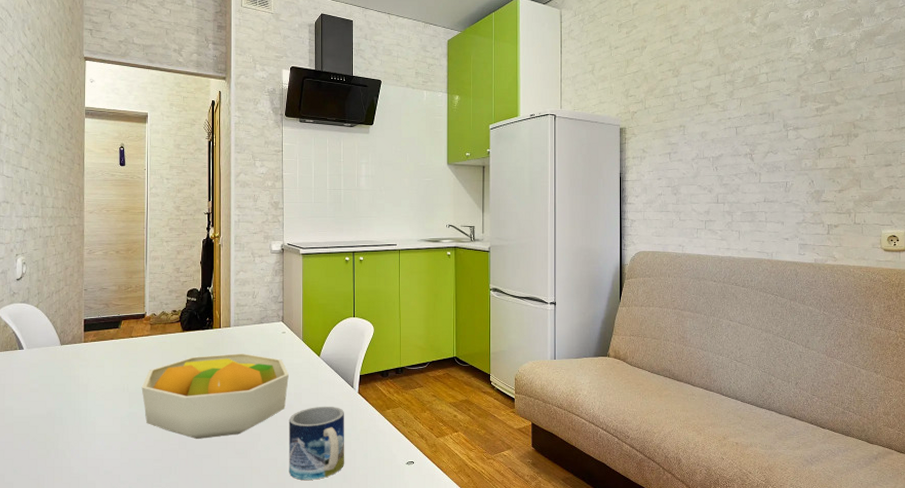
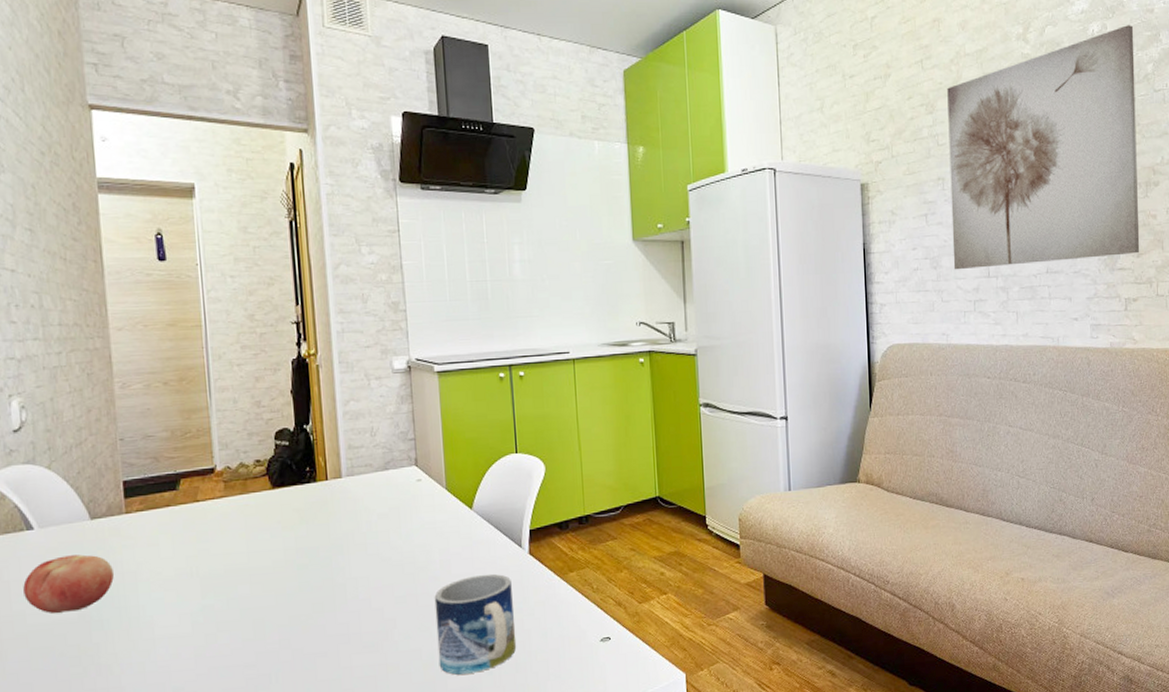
fruit: none [13,370,73,410] -> present [23,554,115,613]
fruit bowl: present [141,353,289,439] -> none [217,512,431,633]
wall art: none [690,12,841,197] -> present [947,25,1140,270]

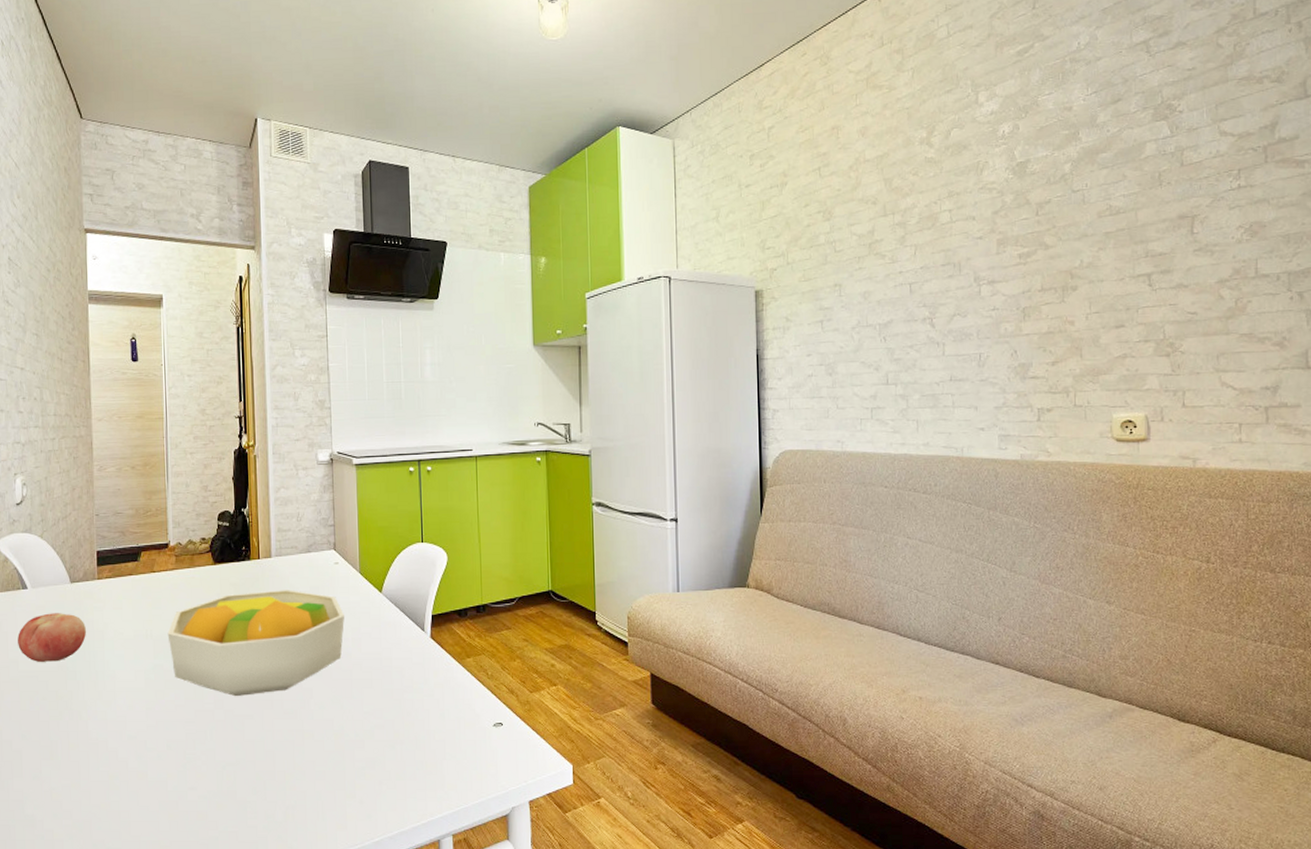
fruit bowl: none [217,512,431,633] -> present [167,590,344,696]
mug: present [434,573,516,675] -> none [346,654,416,746]
wall art: present [947,25,1140,270] -> none [846,124,1055,377]

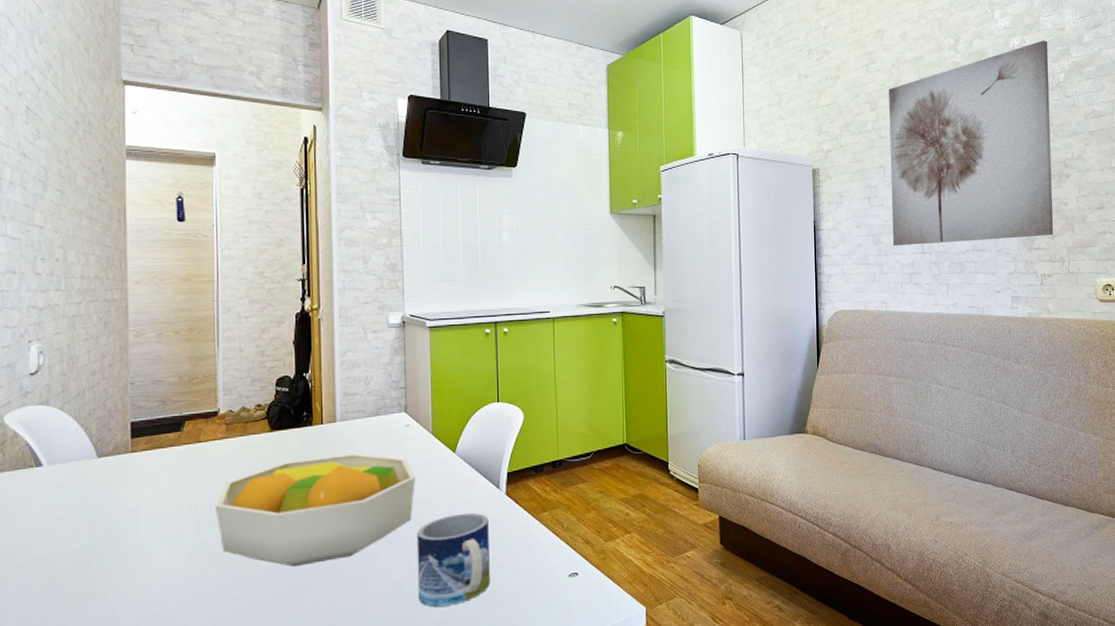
fruit: present [18,613,87,662] -> none [28,490,117,546]
mug: none [346,654,416,746] -> present [416,512,490,607]
wall art: none [846,124,1055,377] -> present [889,40,1054,246]

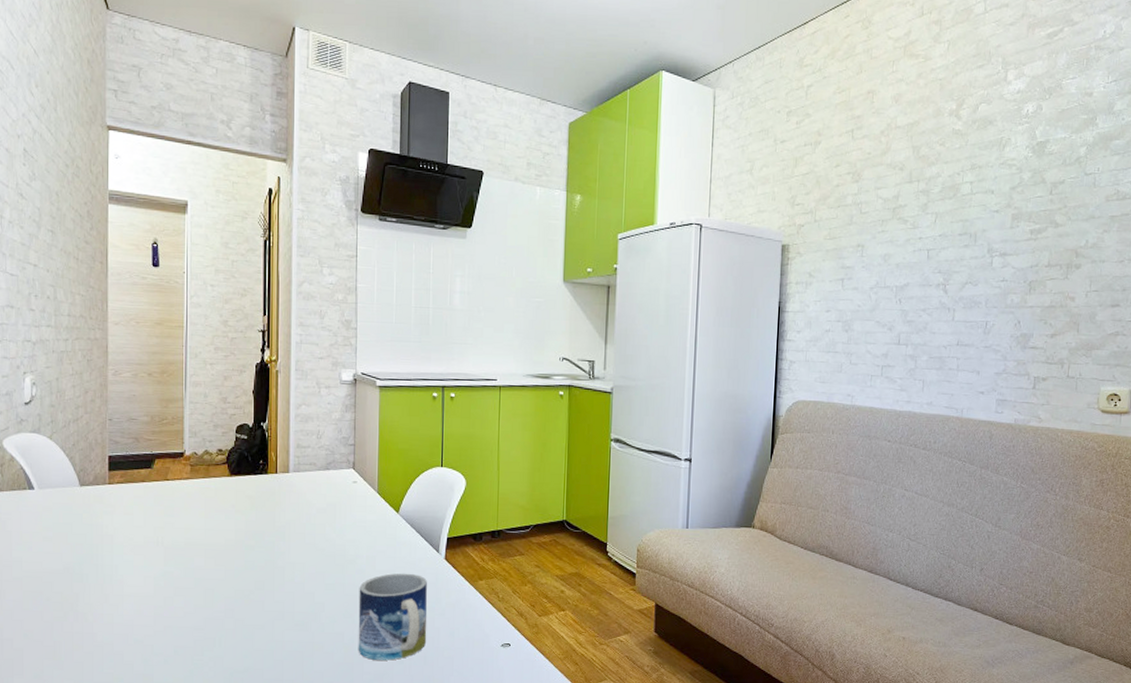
fruit bowl: present [215,454,415,566] -> none [179,505,360,606]
wall art: present [889,40,1054,246] -> none [864,107,1070,335]

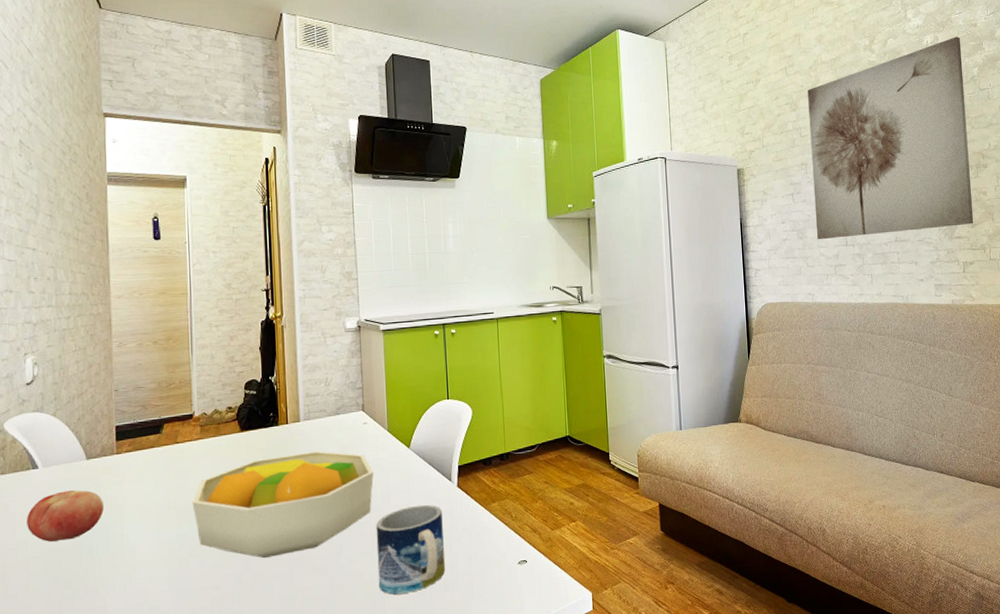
fruit: none [22,515,96,564] -> present [27,490,105,542]
fruit bowl: none [179,505,360,606] -> present [192,451,374,558]
wall art: none [864,107,1070,335] -> present [807,37,974,240]

